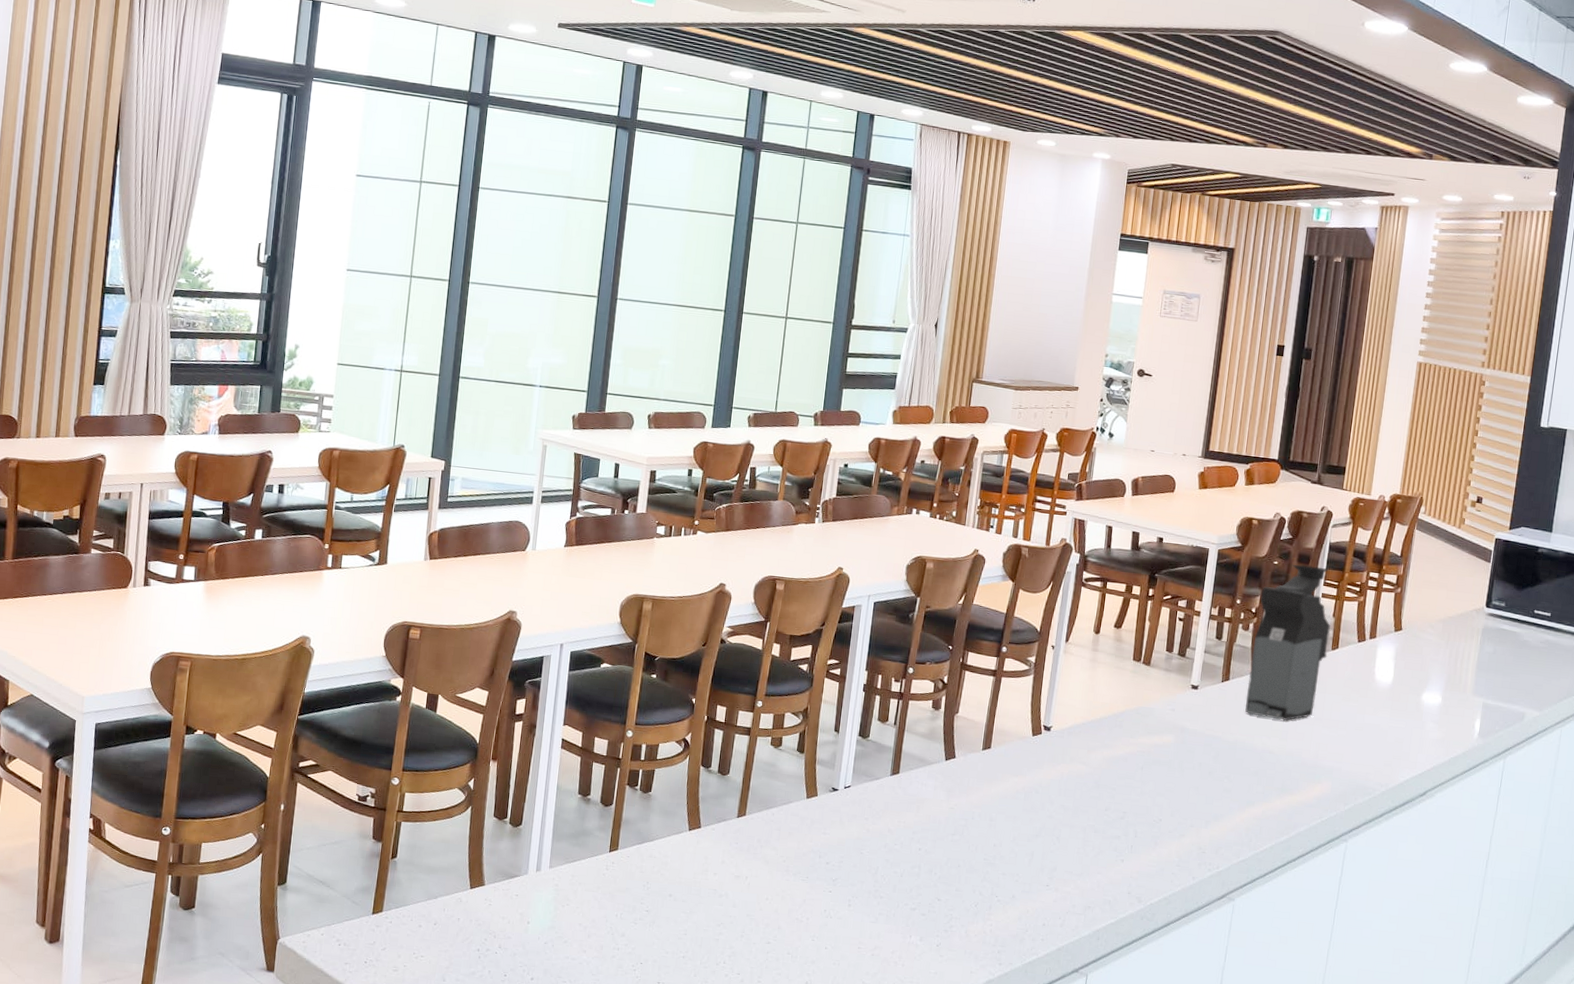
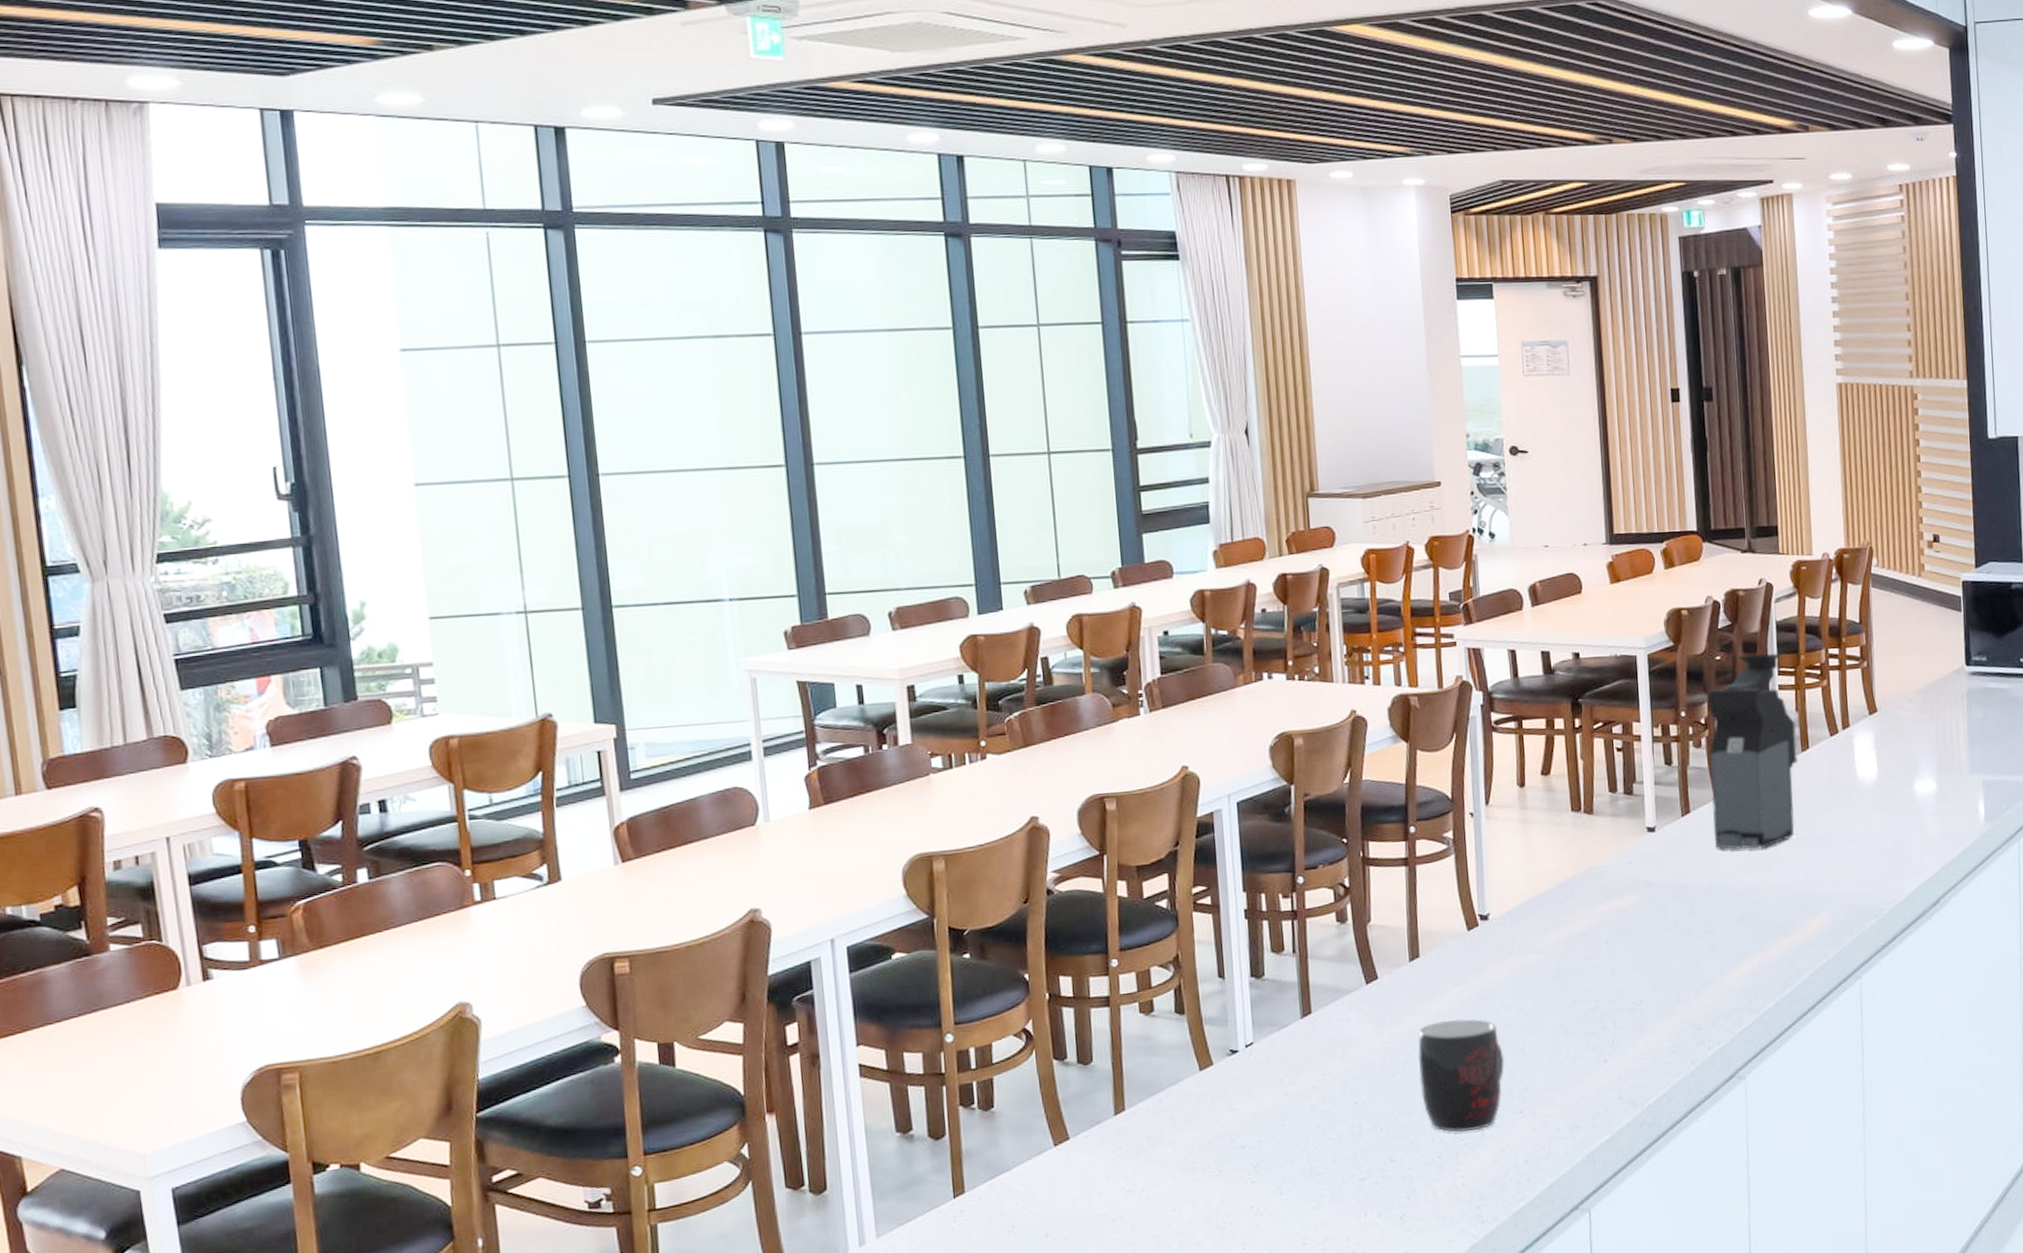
mug: none [971,801,1043,892] -> present [1417,1019,1505,1133]

